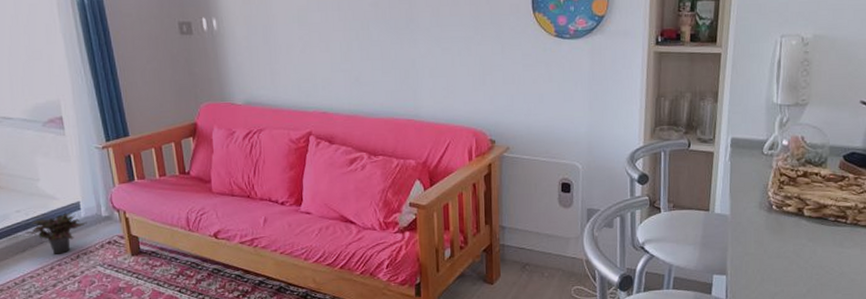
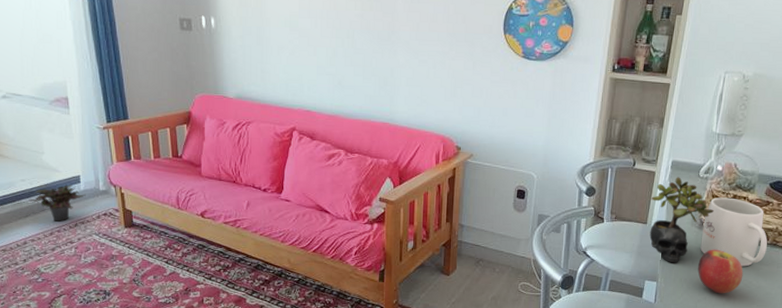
succulent plant: none [711,156,783,253] -> present [649,177,714,263]
fruit: none [771,234,823,284] -> present [698,249,744,294]
mug: none [772,175,847,252] -> present [700,197,767,267]

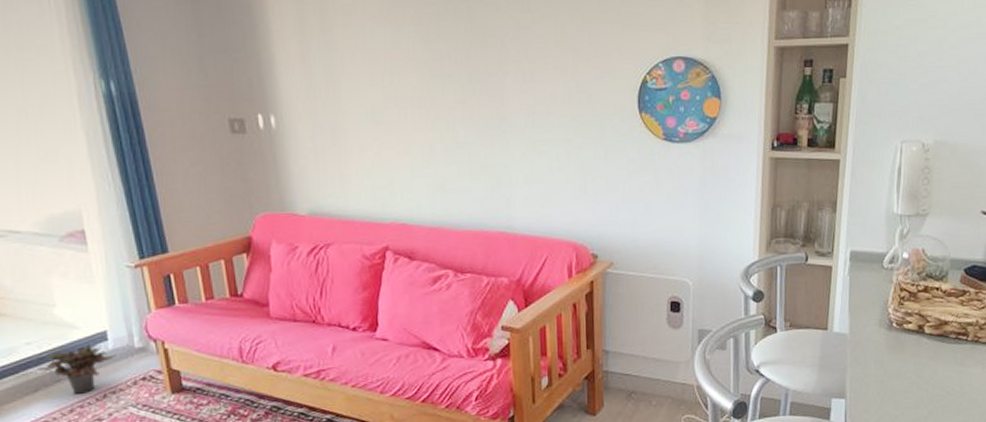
succulent plant: present [649,177,714,263] -> none [830,270,904,375]
fruit: present [698,249,744,294] -> none [891,353,944,406]
mug: present [700,197,767,267] -> none [892,290,968,371]

